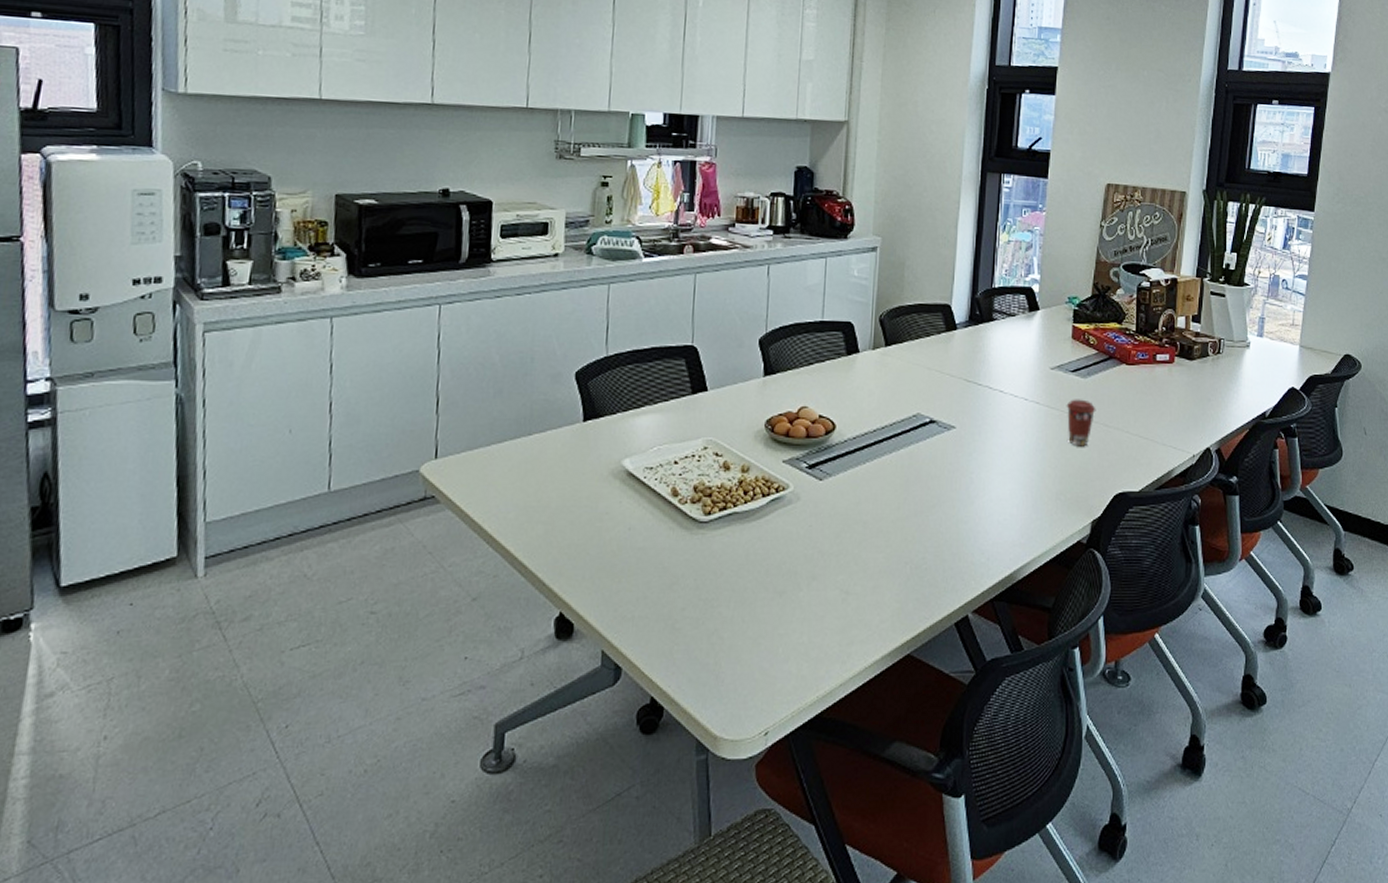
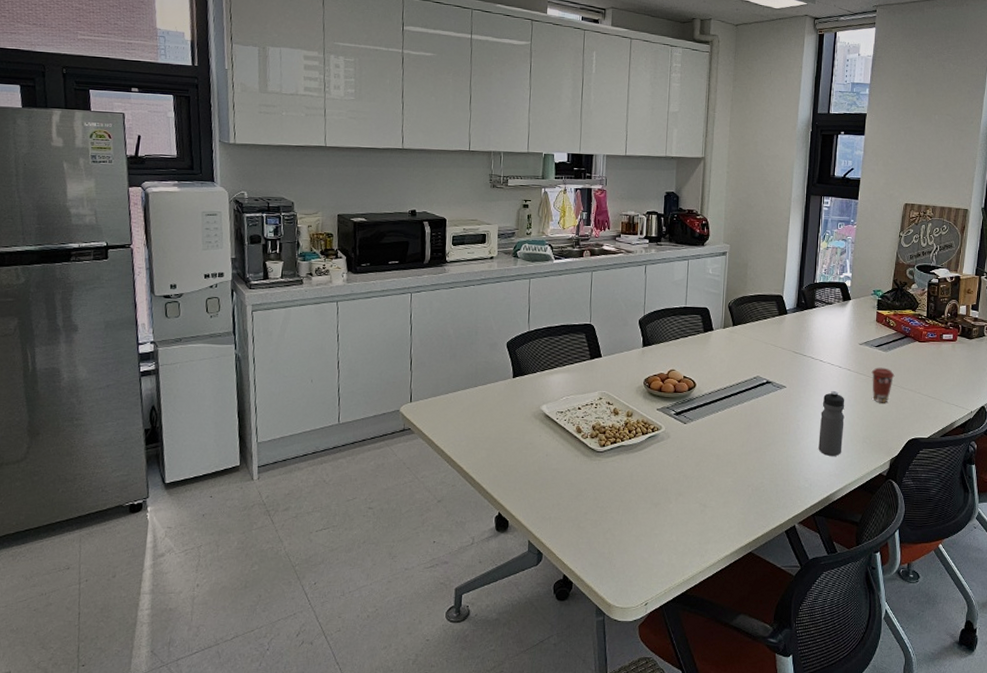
water bottle: none [998,432,1033,519] -> present [818,391,845,456]

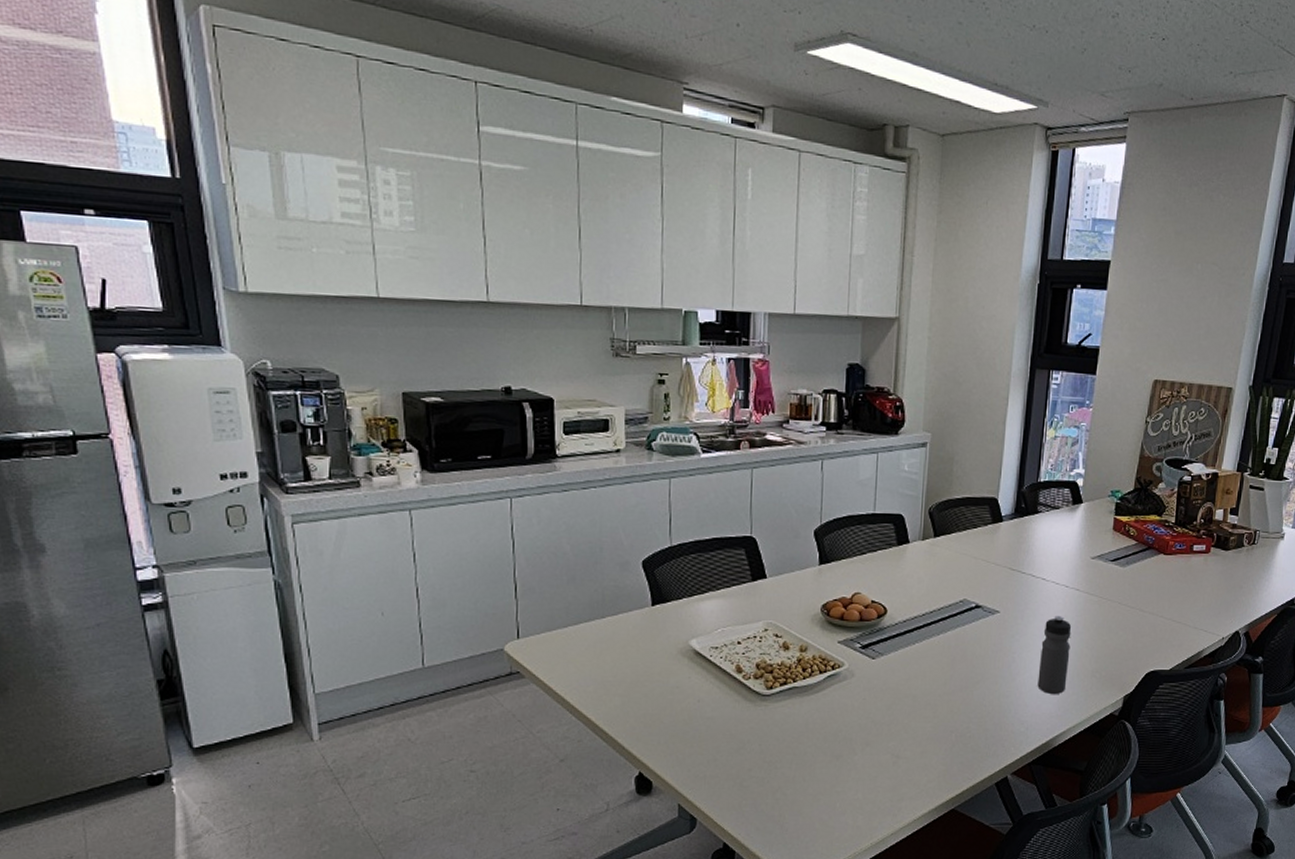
coffee cup: present [871,367,895,403] -> none [1104,586,1133,630]

